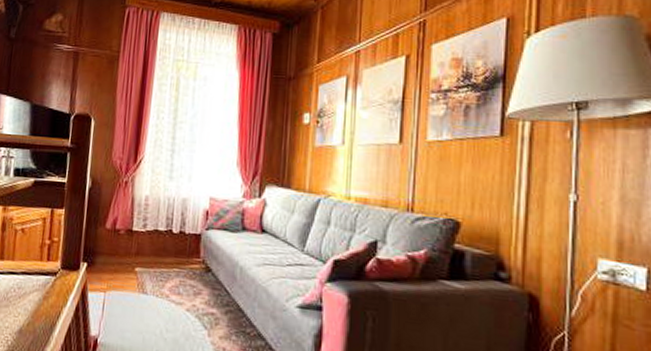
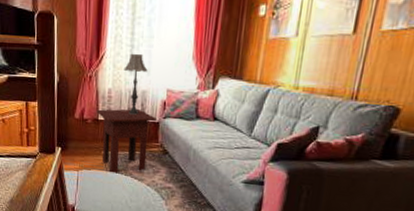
side table: none [131,218,199,296] -> present [96,109,157,174]
table lamp: none [163,158,189,226] -> present [123,53,148,115]

